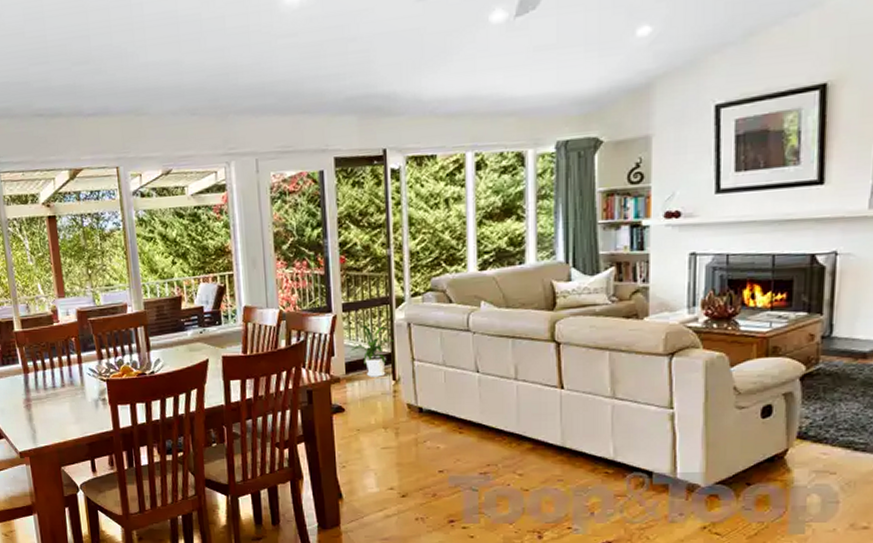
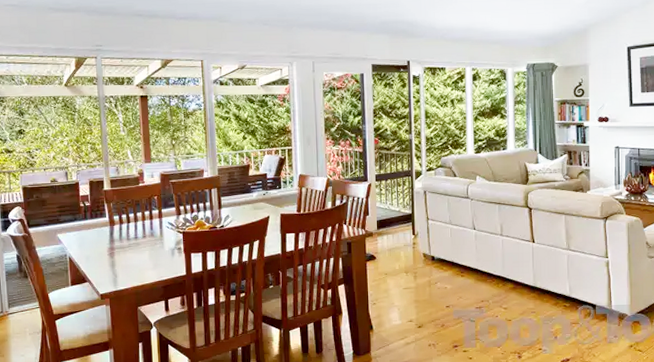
house plant: present [349,324,395,377] -> none [380,191,415,232]

